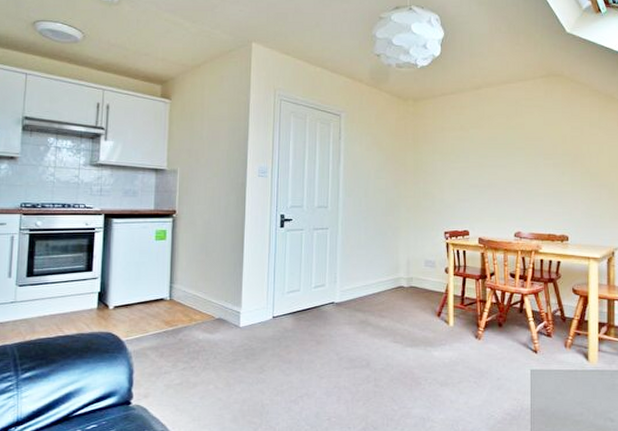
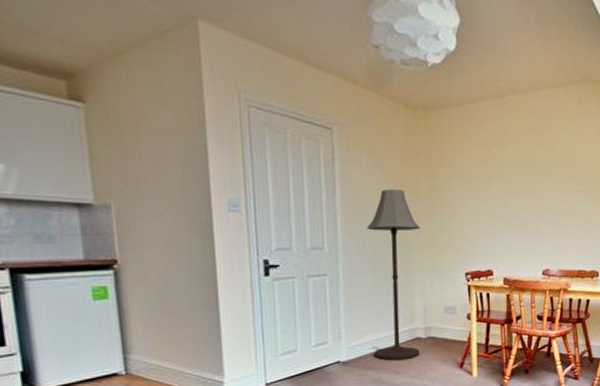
floor lamp: none [363,161,407,304] -> present [367,188,421,360]

